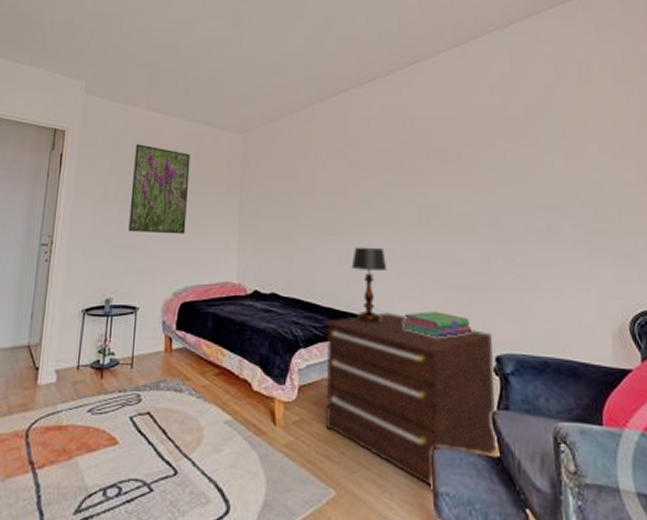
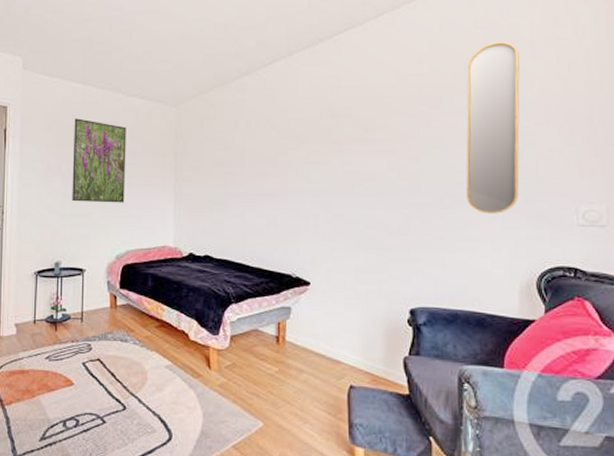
dresser: present [325,312,497,487] -> none [254,271,409,419]
table lamp: present [351,247,388,323] -> none [279,212,313,281]
stack of books: present [403,311,471,338] -> none [326,270,388,294]
home mirror: none [540,77,603,251] -> present [466,42,520,214]

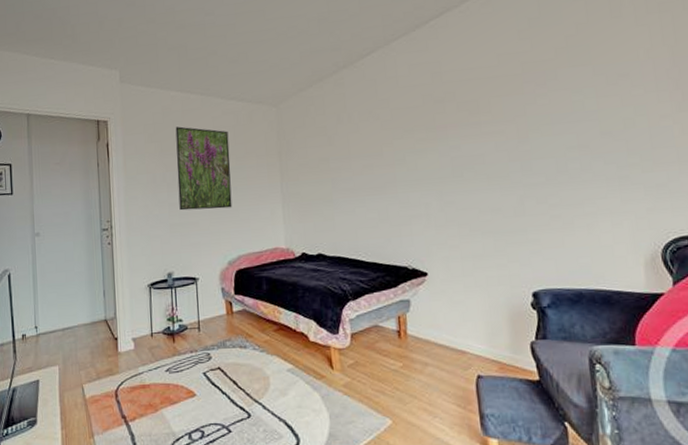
home mirror: present [466,42,520,214] -> none [569,11,635,188]

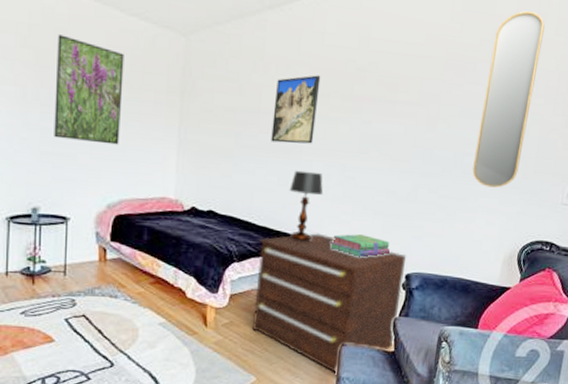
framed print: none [362,114,406,182] -> present [271,75,321,144]
dresser: none [371,261,536,410] -> present [252,233,407,374]
table lamp: none [391,202,426,273] -> present [289,170,324,242]
stack of books: none [443,257,508,281] -> present [330,234,390,258]
home mirror: none [569,11,635,188] -> present [472,11,545,188]

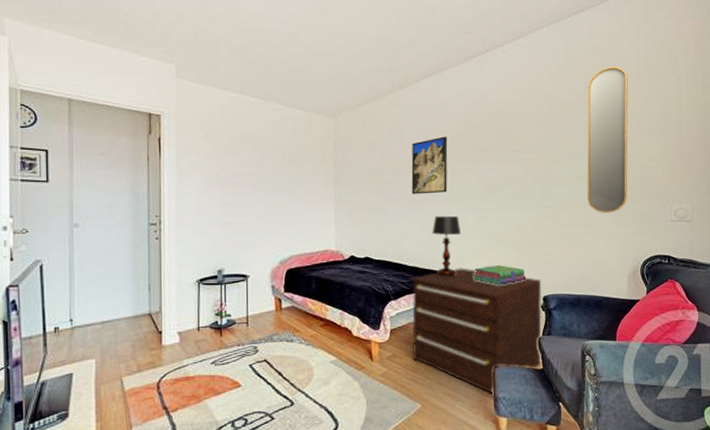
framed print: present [54,34,124,145] -> none [232,128,287,211]

